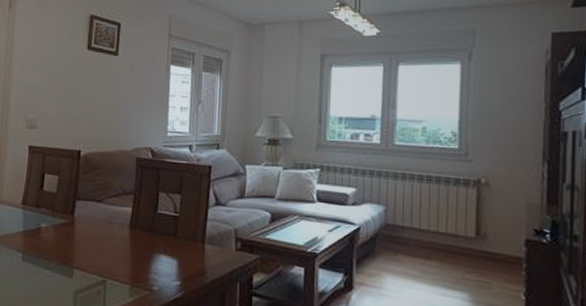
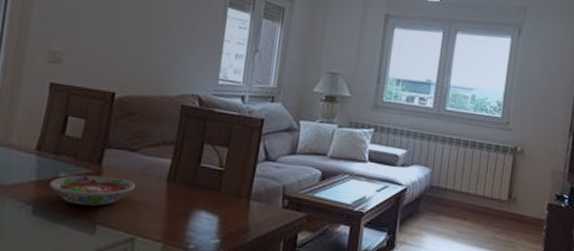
bowl: none [34,224,104,253] -> present [50,174,136,206]

